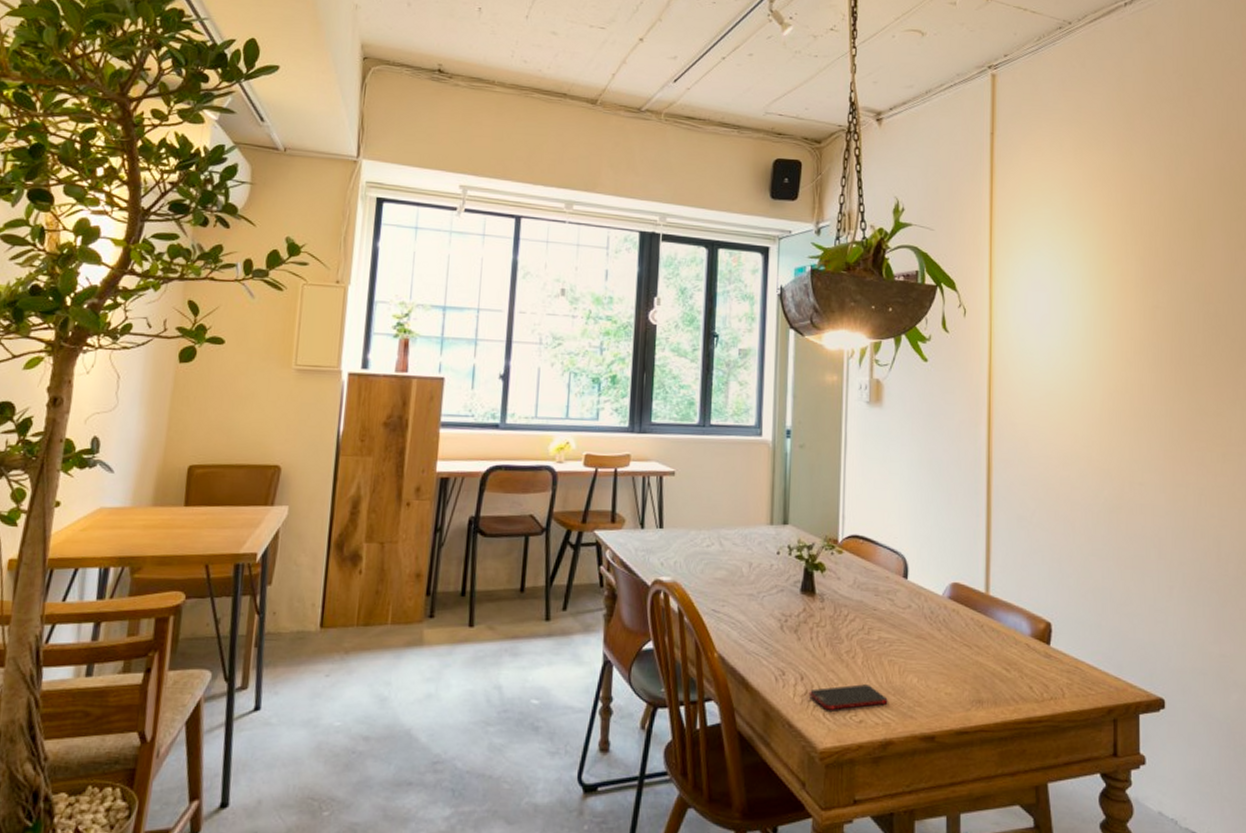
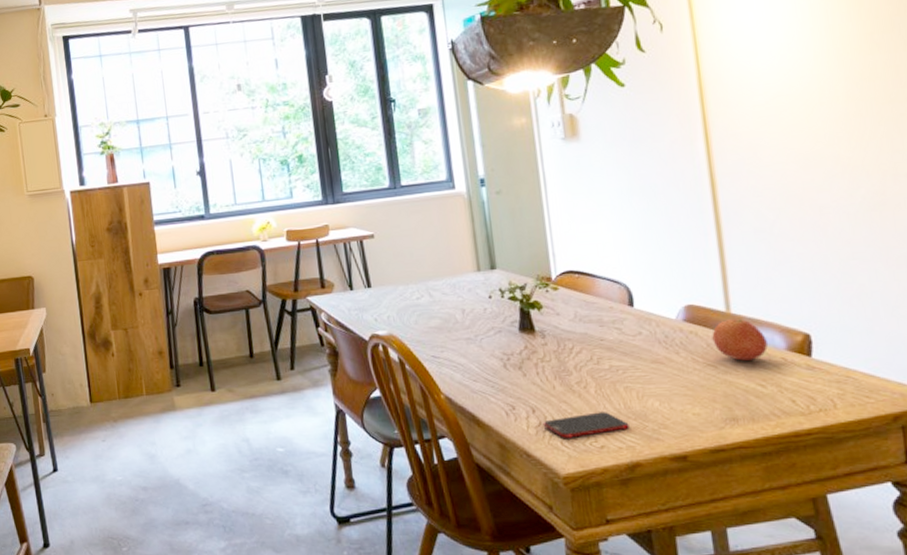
fruit: none [971,601,1016,644] -> present [712,319,768,361]

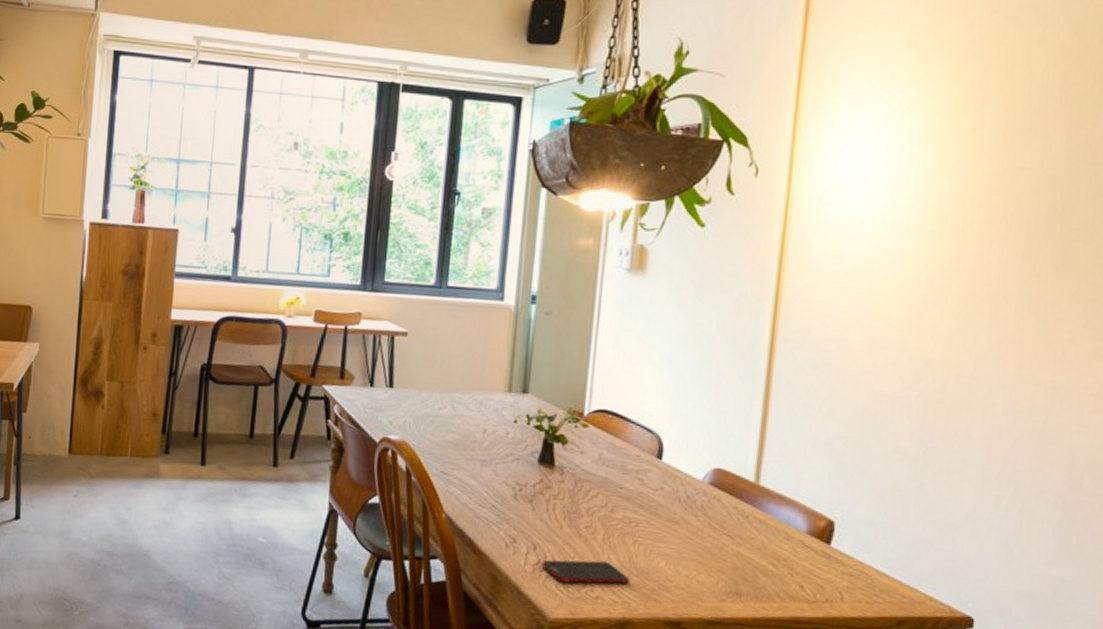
fruit: present [712,319,768,361] -> none [734,491,789,538]

